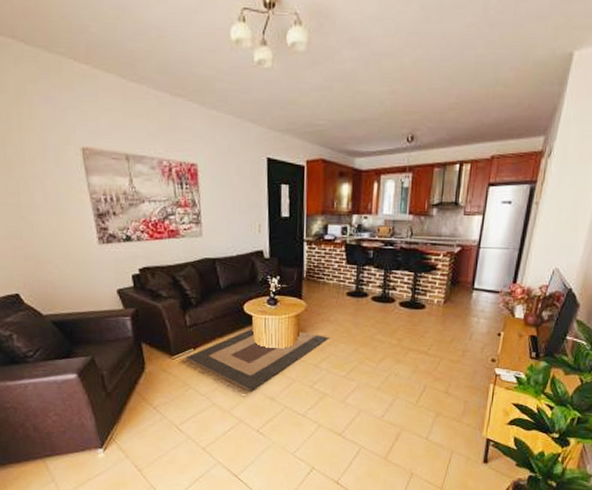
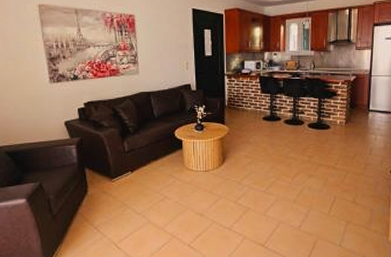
rug: present [180,328,330,394] -> none [119,151,251,211]

